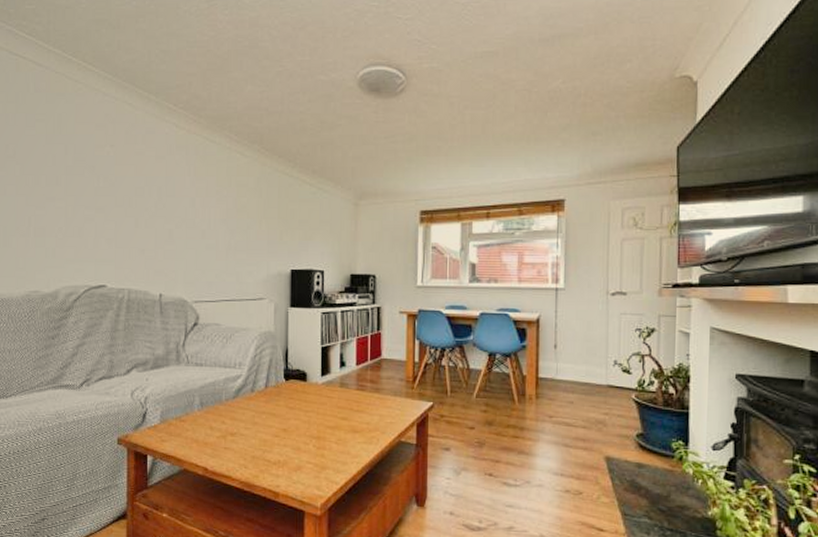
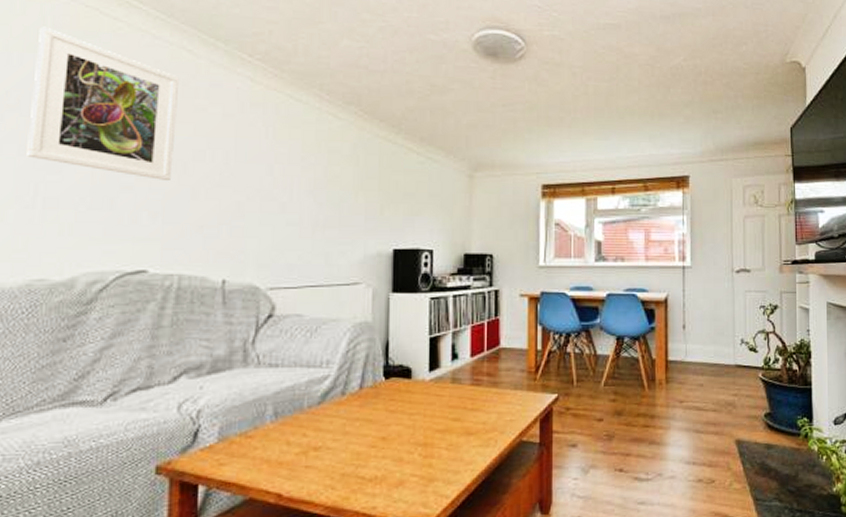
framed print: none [22,91,124,212] -> present [27,26,180,180]

